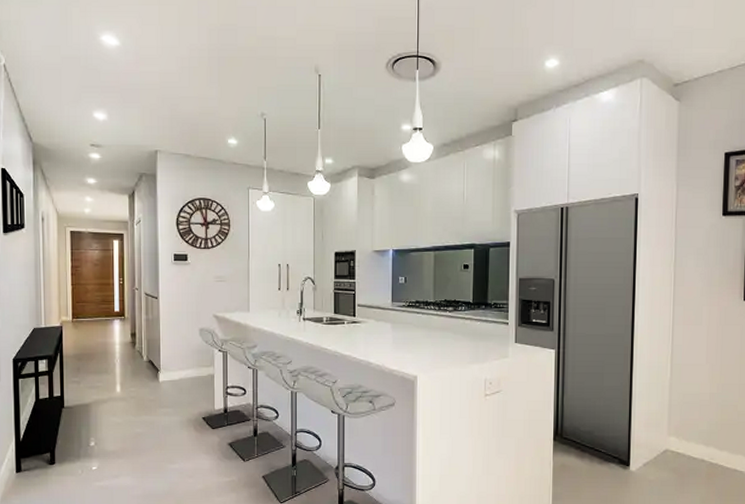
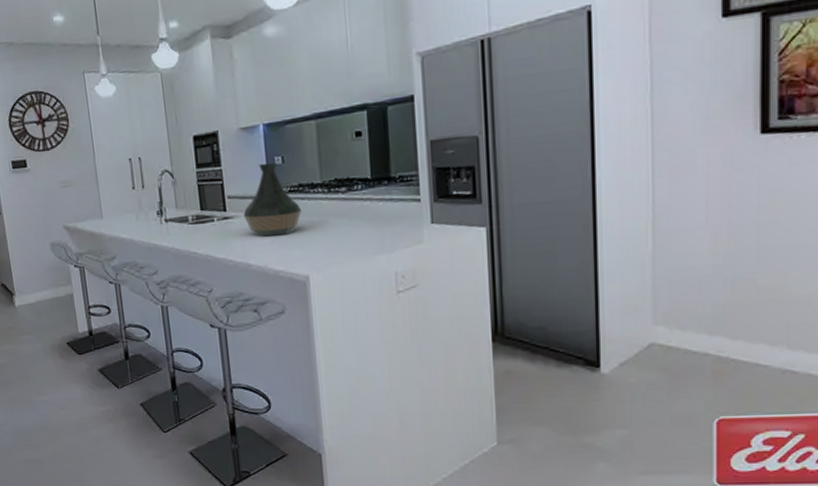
vase: none [369,282,417,341] -> present [243,163,302,237]

